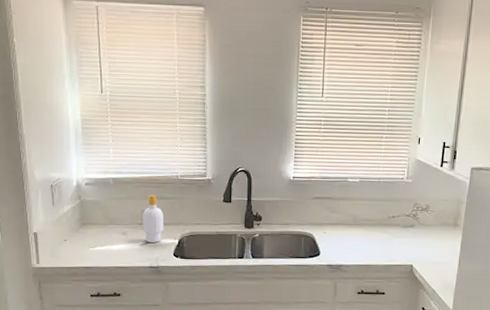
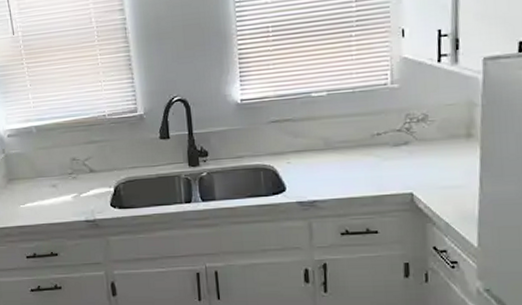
soap bottle: present [142,194,164,243] -> none [71,139,97,194]

